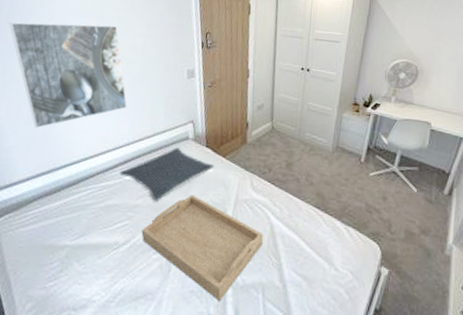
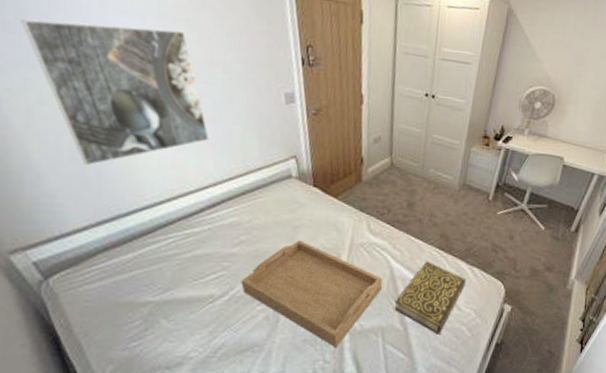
pillow: present [119,146,215,202] -> none [207,186,325,250]
book: none [274,218,343,295] -> present [394,261,467,335]

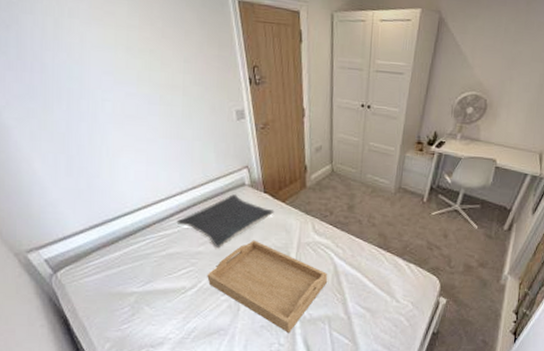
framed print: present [21,18,209,167] -> none [21,58,175,180]
pillow: none [207,186,325,250] -> present [176,193,275,249]
book: present [394,261,467,335] -> none [339,258,404,324]

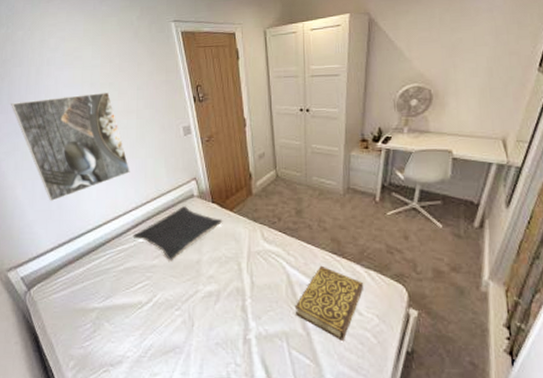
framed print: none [21,58,175,180] -> present [11,92,130,202]
serving tray: present [207,240,327,333] -> none [162,251,281,351]
book: none [339,258,404,324] -> present [294,265,364,341]

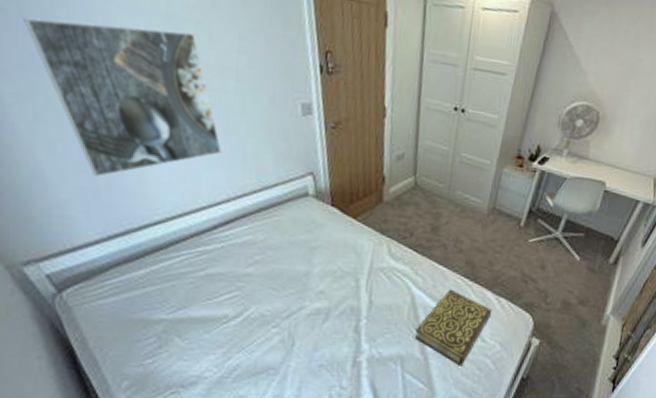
pillow: present [132,205,223,261] -> none [220,204,343,271]

